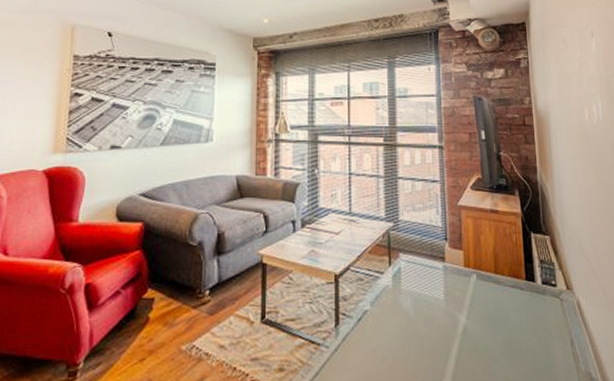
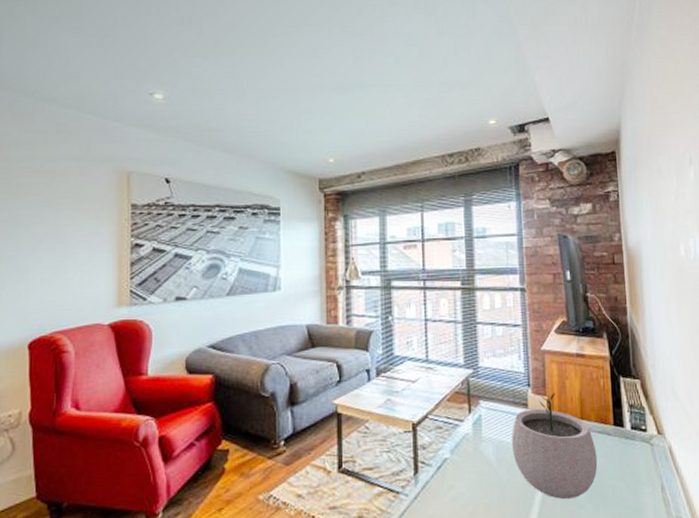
plant pot: none [429,247,511,354] -> present [512,393,598,500]

